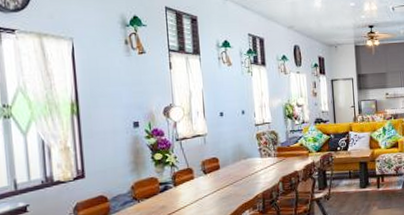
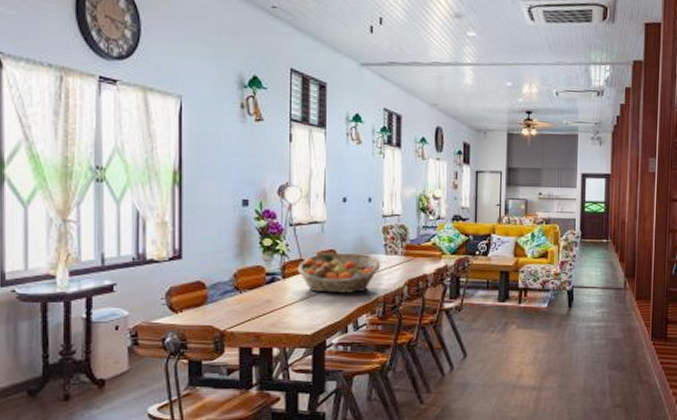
fruit basket: none [185,158,258,195] -> present [297,252,381,293]

